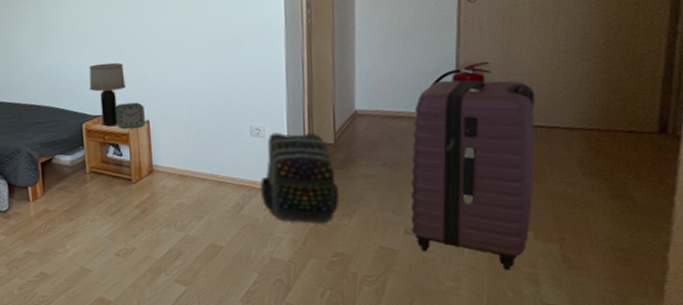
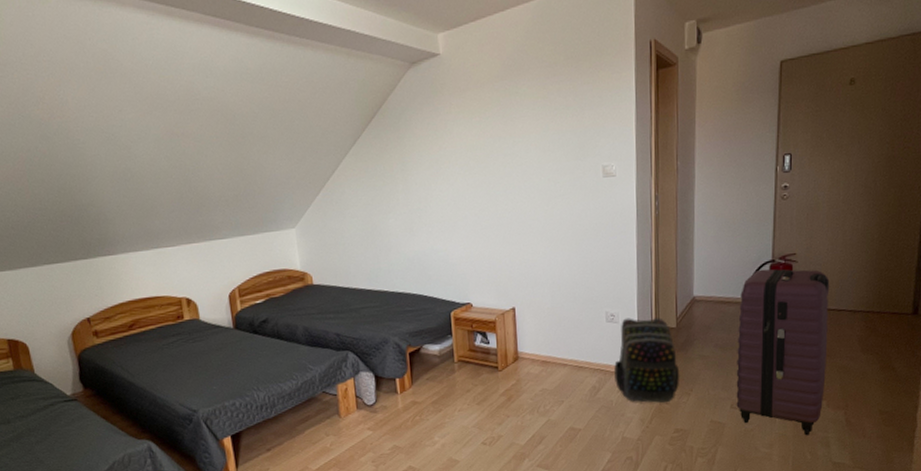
table lamp: present [89,62,126,127] -> none [457,249,493,315]
alarm clock: present [114,102,145,129] -> none [482,289,511,316]

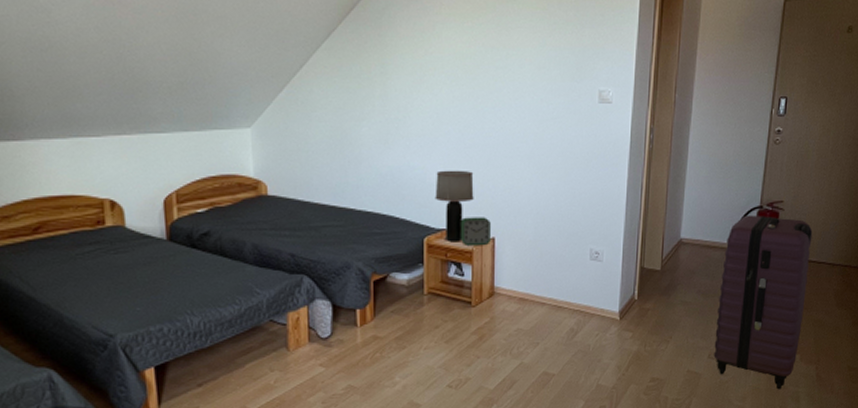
table lamp: none [457,249,493,315] -> present [435,170,474,243]
alarm clock: none [482,289,511,316] -> present [460,217,491,245]
backpack: present [614,318,680,403] -> none [594,257,661,350]

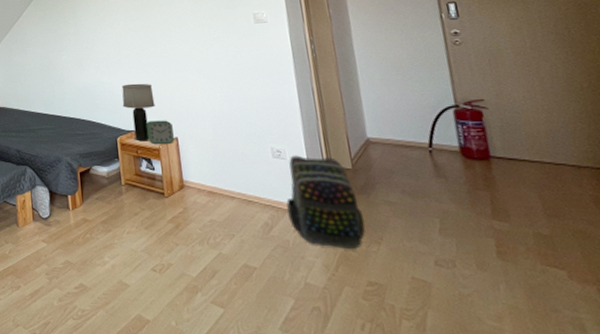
backpack: none [594,257,661,350] -> present [286,155,366,250]
suitcase: present [713,215,813,390] -> none [423,114,563,313]

